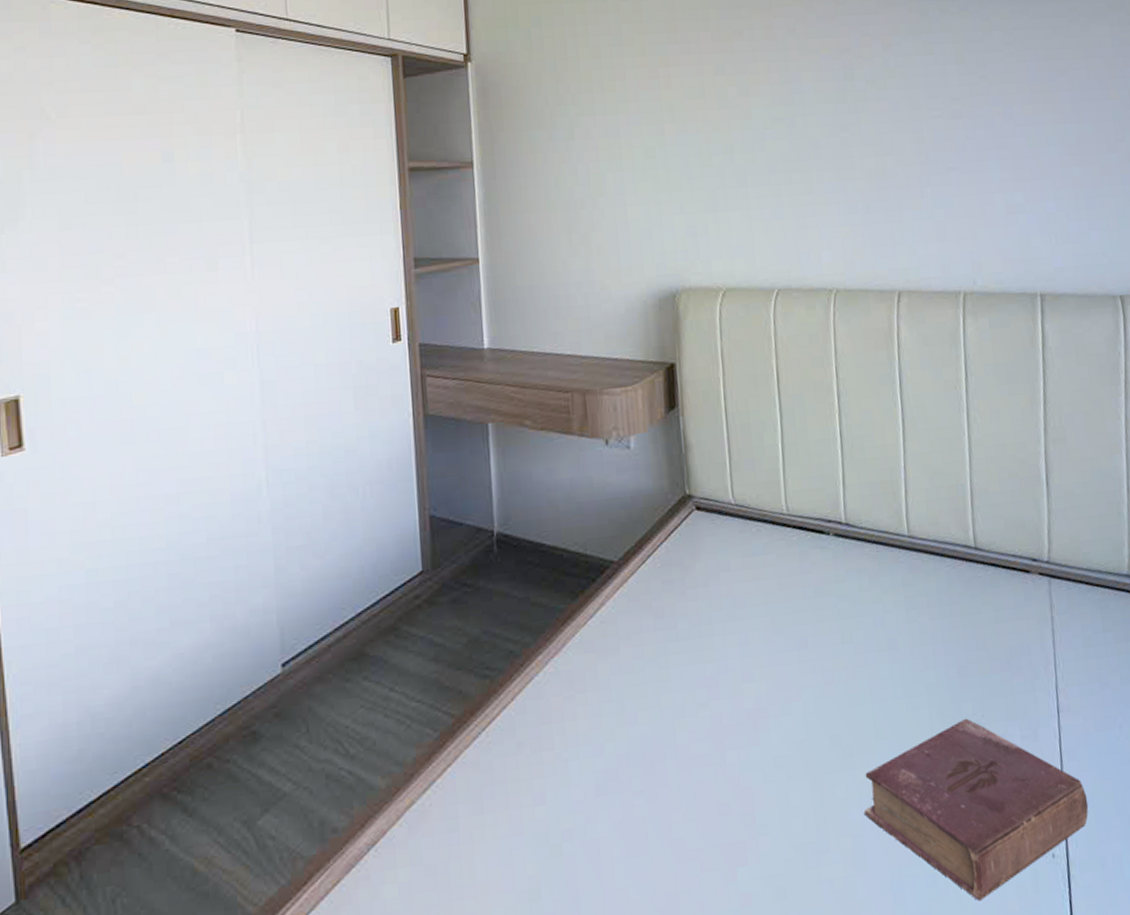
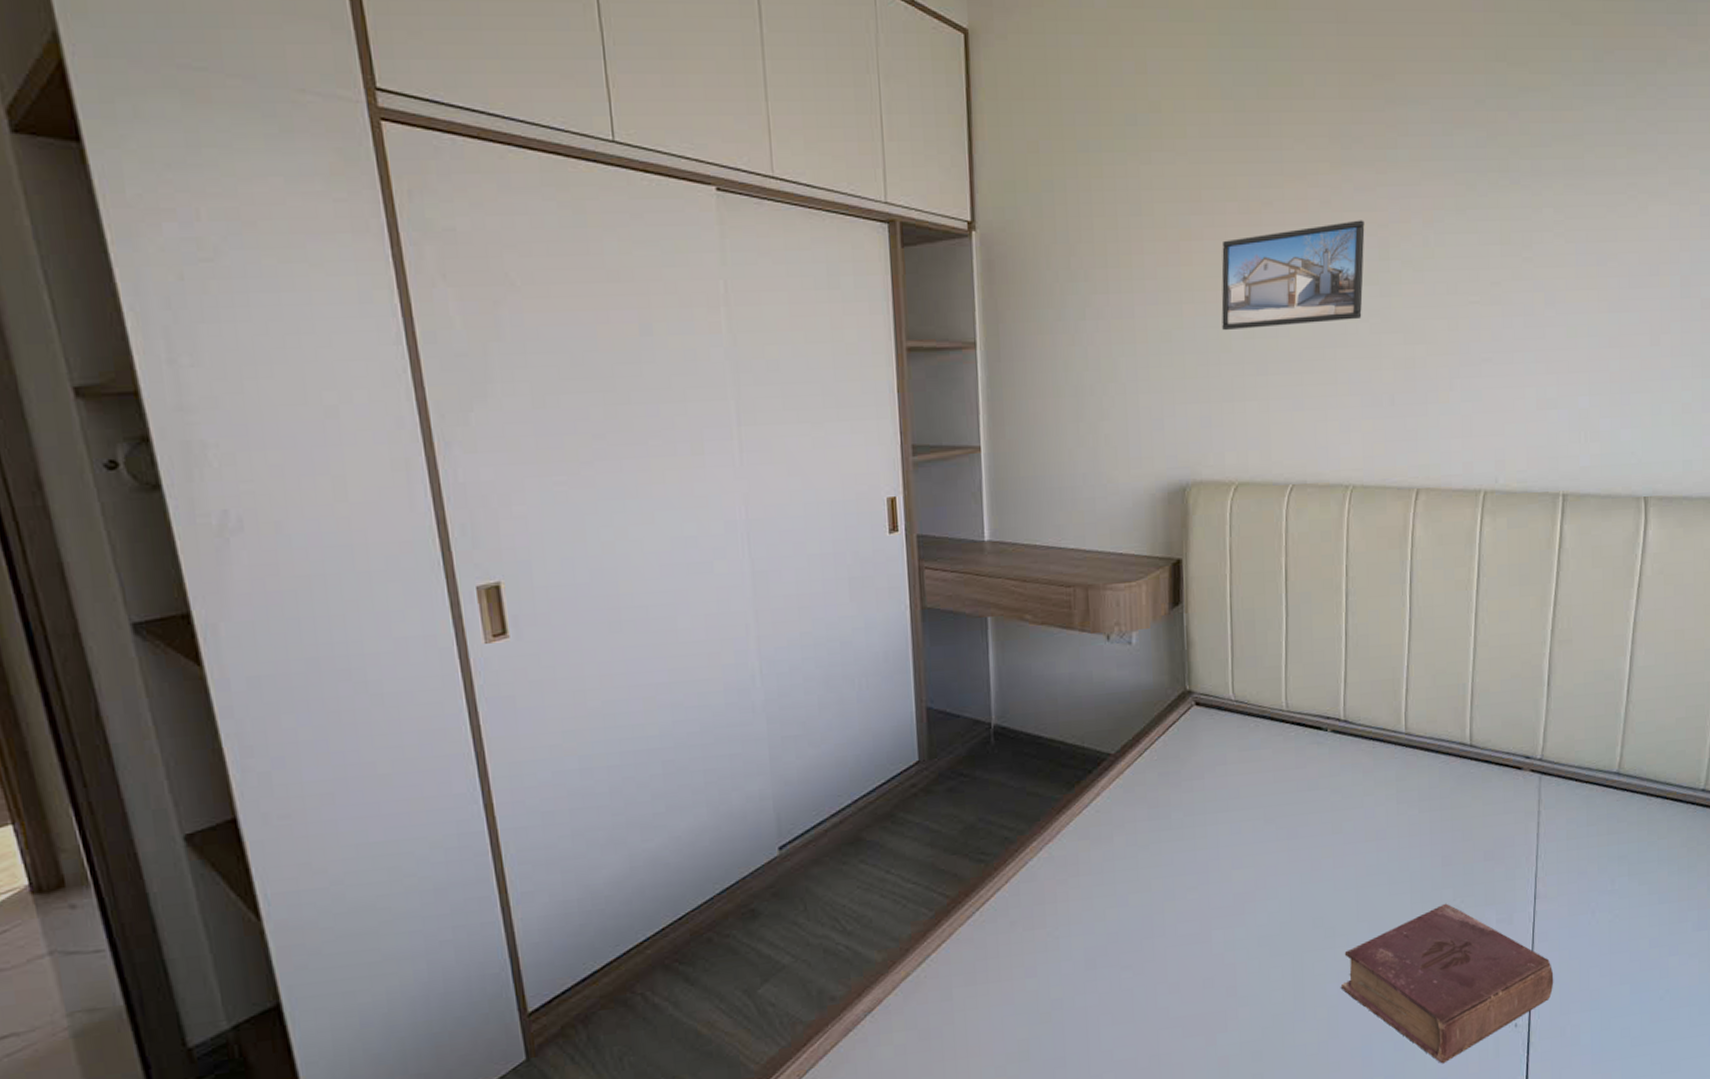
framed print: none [698,45,833,147] -> present [1221,220,1365,331]

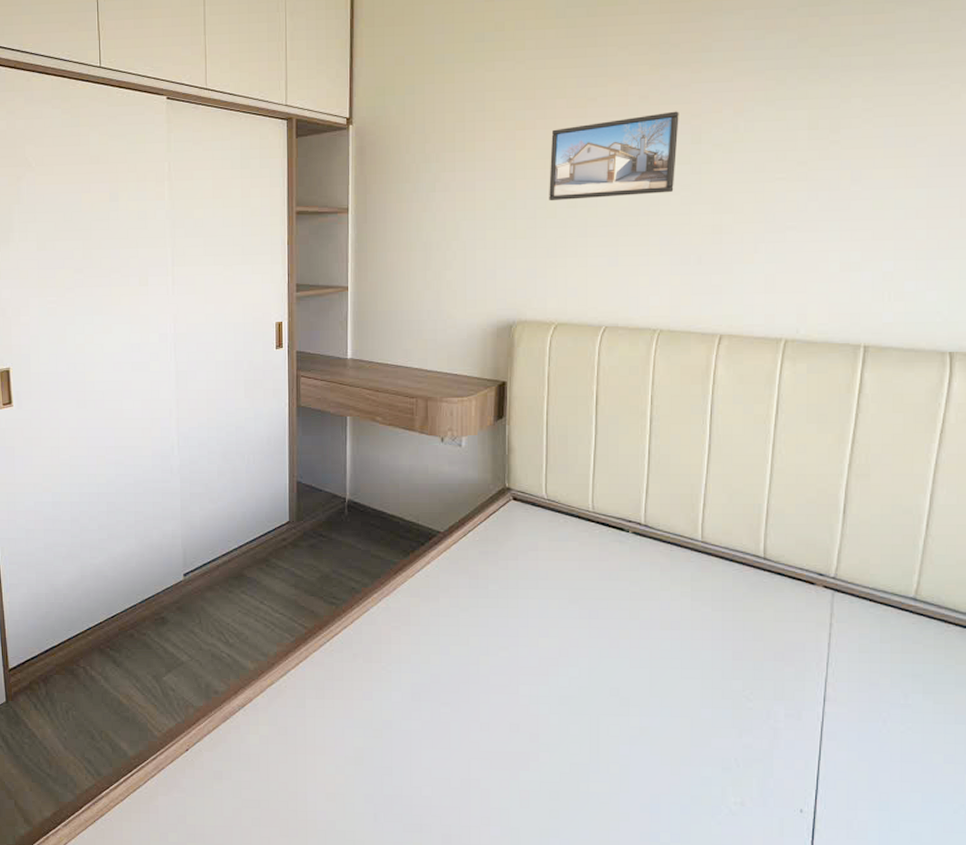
book: present [1341,903,1554,1064] -> none [633,692,842,833]

